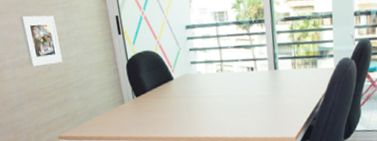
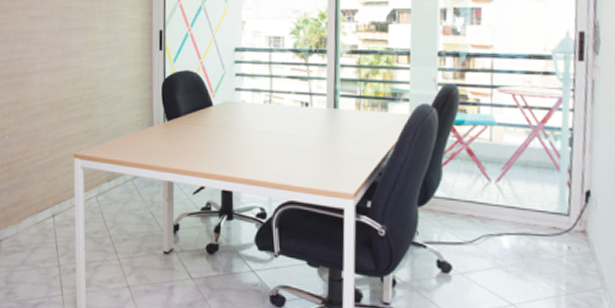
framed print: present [19,15,63,67] -> none [60,21,96,74]

